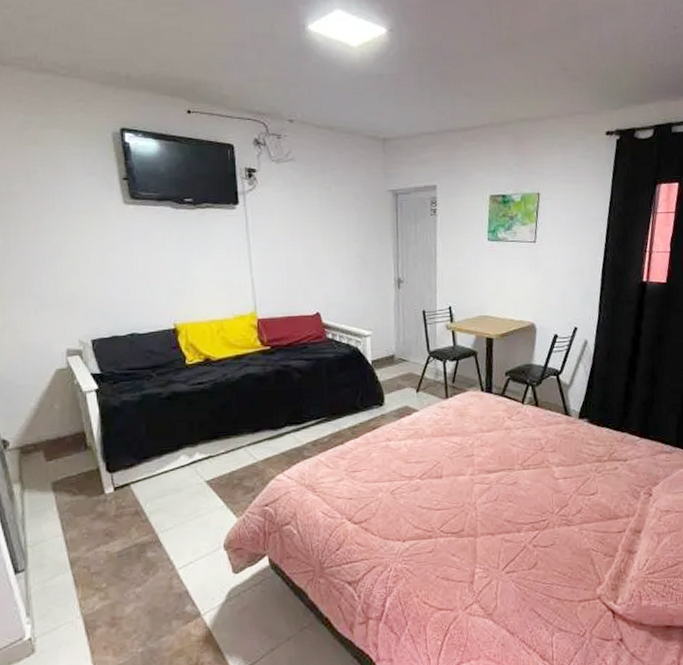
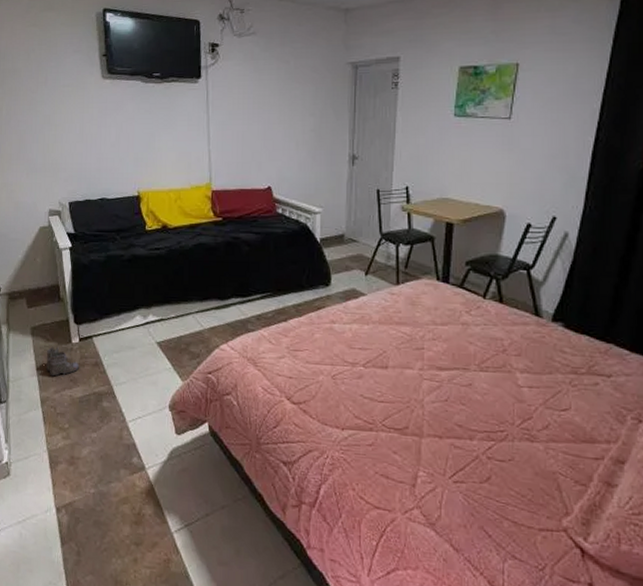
boots: none [73,500,117,534] -> present [45,346,80,377]

